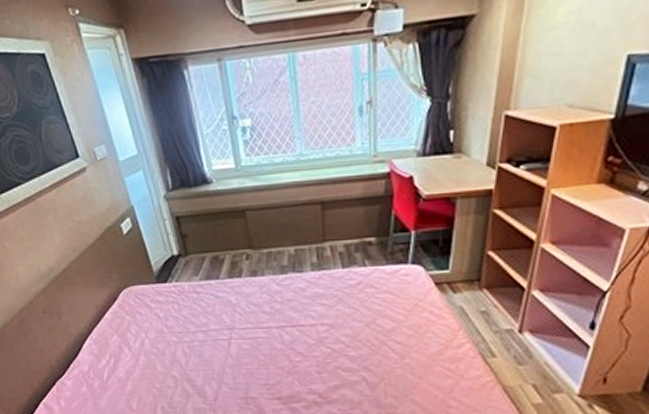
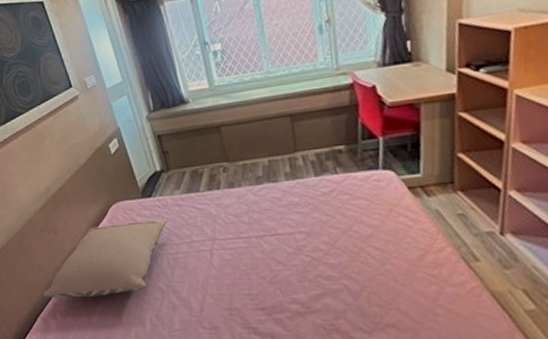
pillow: none [44,305,185,384] -> present [42,218,168,298]

